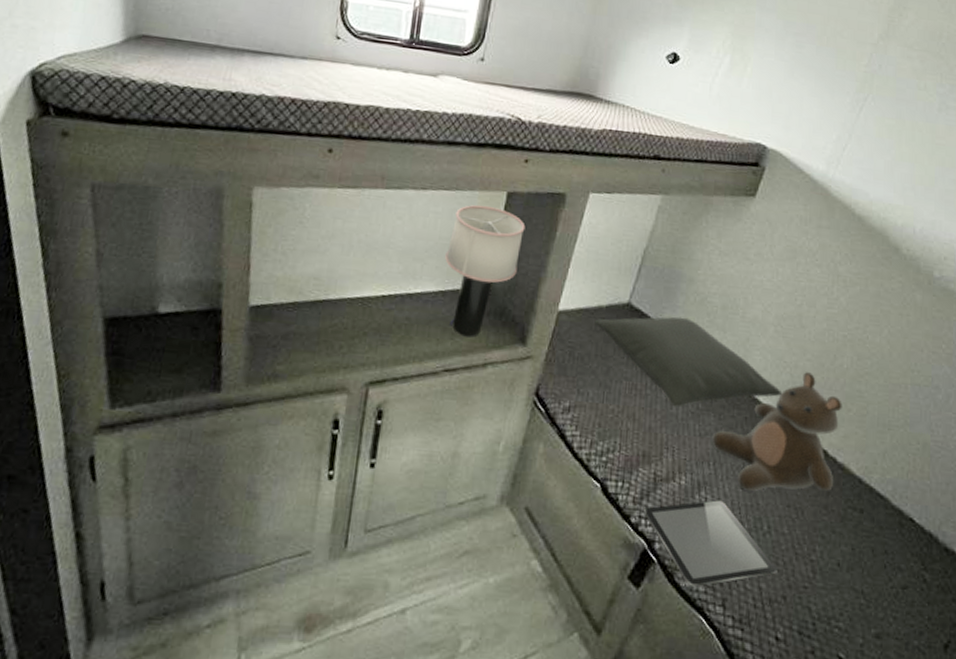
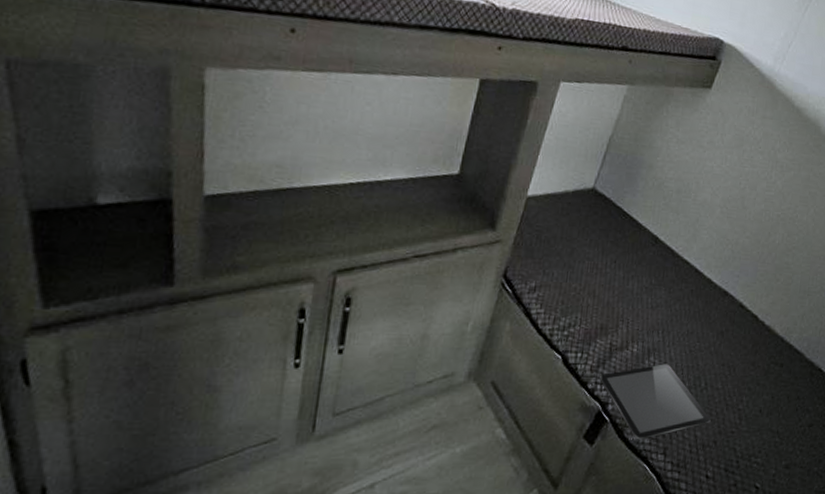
table lamp: present [445,205,526,337] -> none [416,91,497,224]
pillow: present [594,316,783,408] -> none [561,200,724,284]
stuffed bear: present [712,372,842,492] -> none [662,248,773,355]

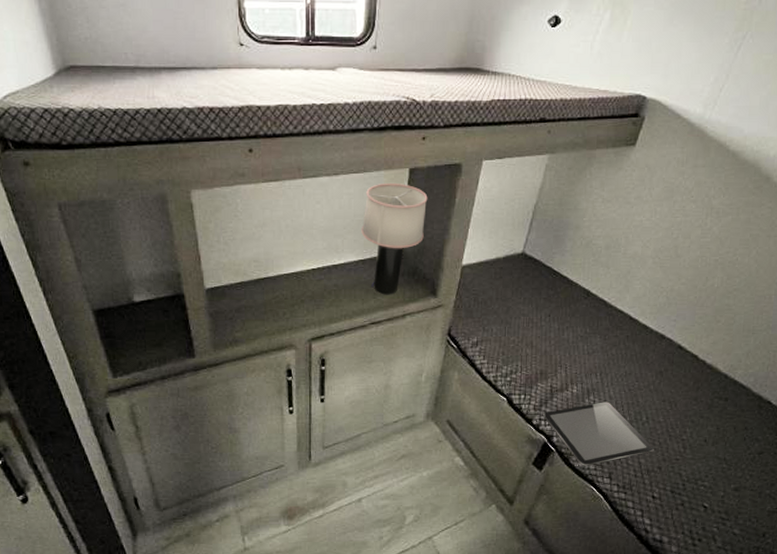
table lamp: none [416,91,497,224] -> present [361,182,428,295]

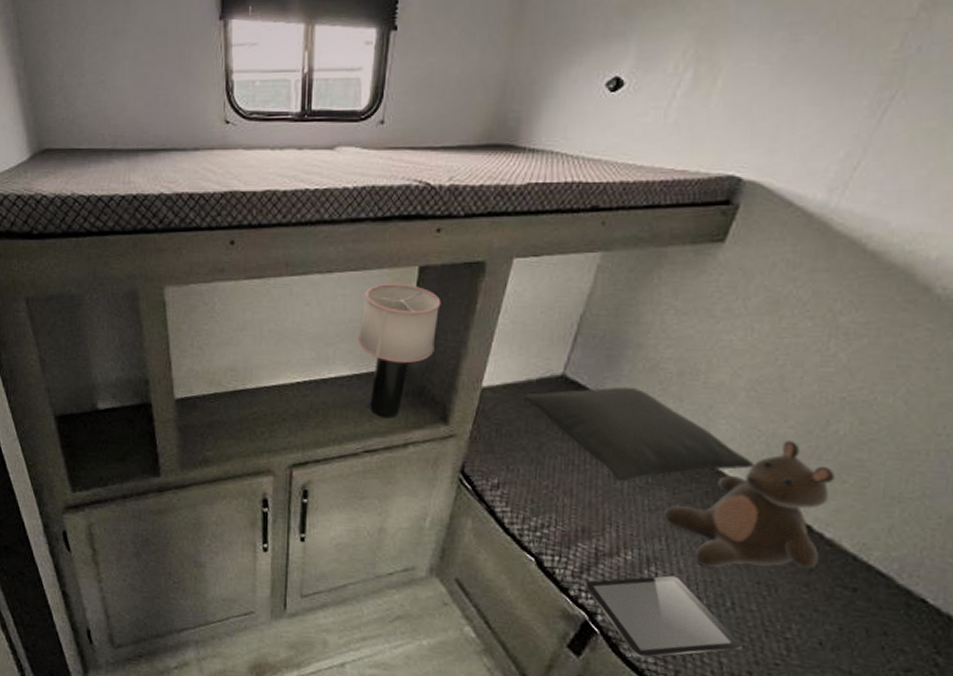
pillow: none [494,259,660,333] -> present [523,386,755,482]
stuffed bear: none [598,294,712,393] -> present [664,441,835,568]

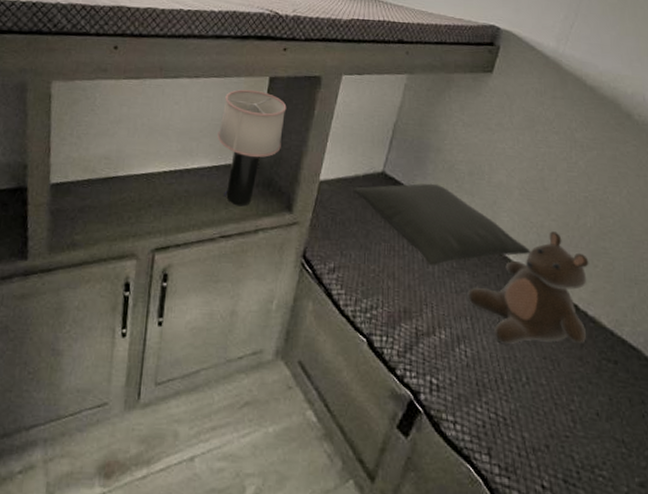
tablet: present [584,575,743,658] -> none [408,353,539,436]

